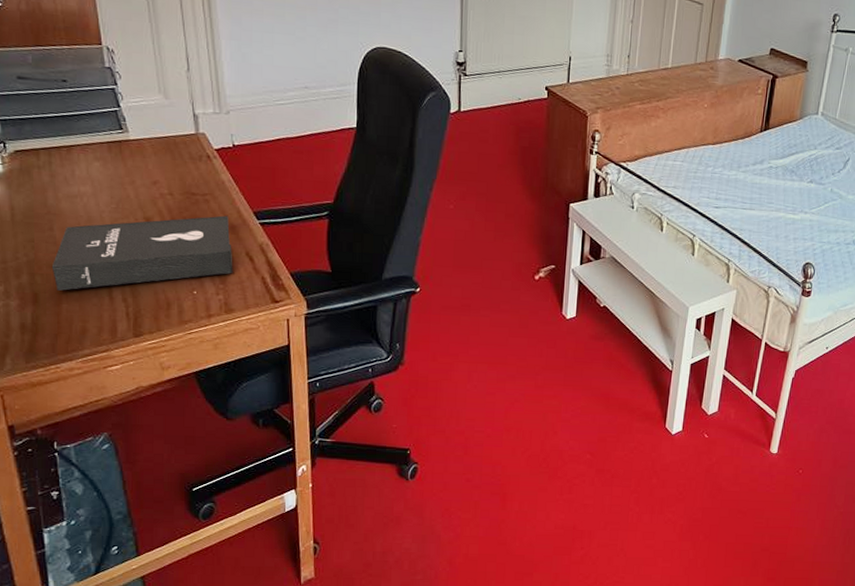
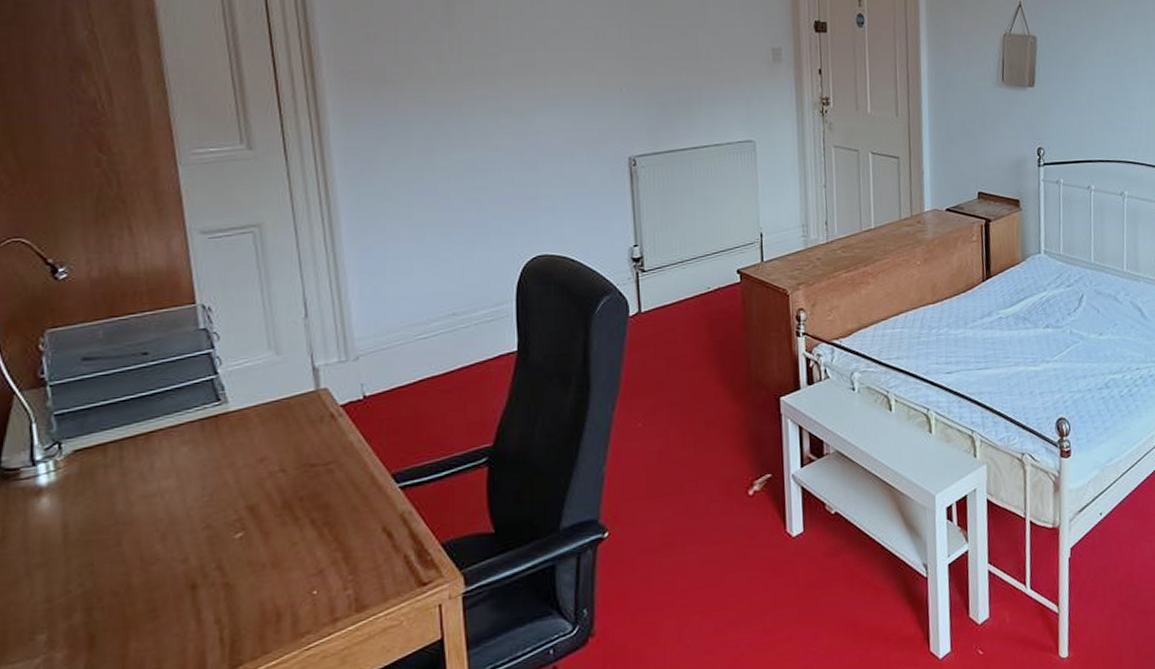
booklet: present [51,215,233,291] -> none [116,485,366,625]

